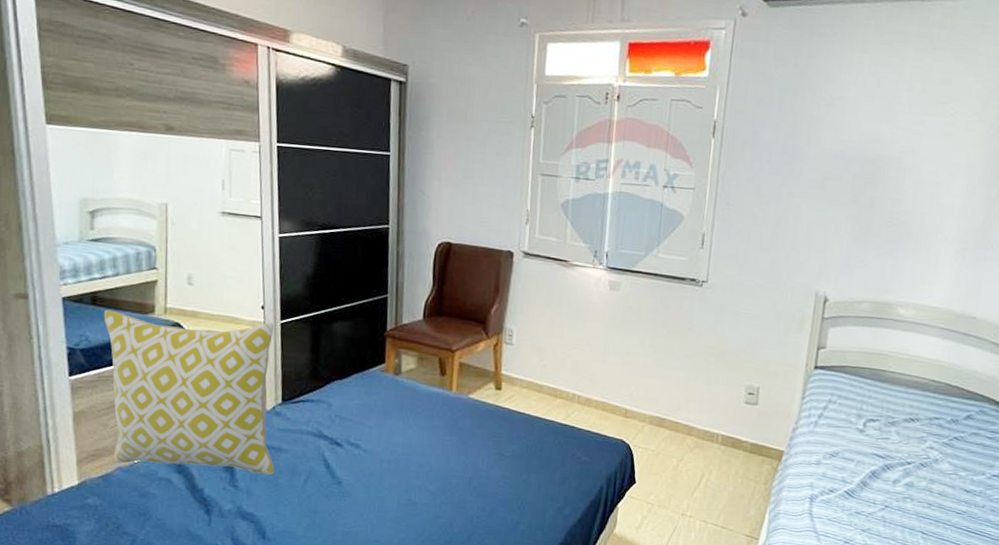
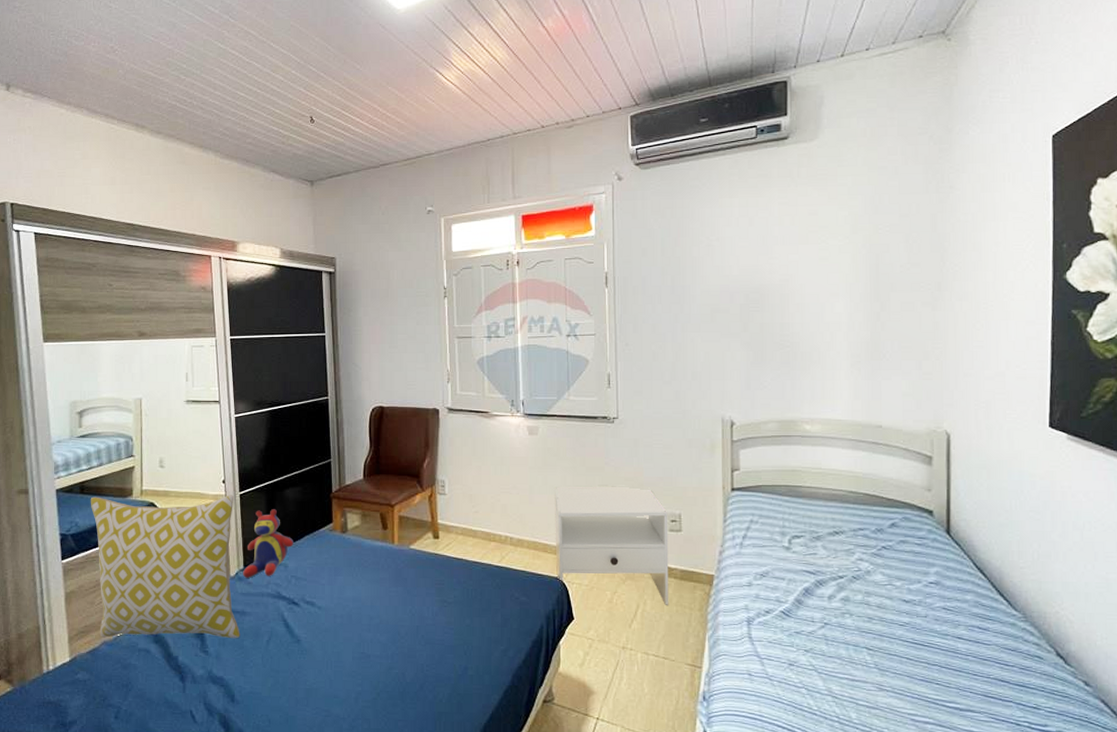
stuffed animal: none [281,342,340,414] -> present [243,509,293,578]
nightstand: none [623,347,747,477] -> present [555,485,669,605]

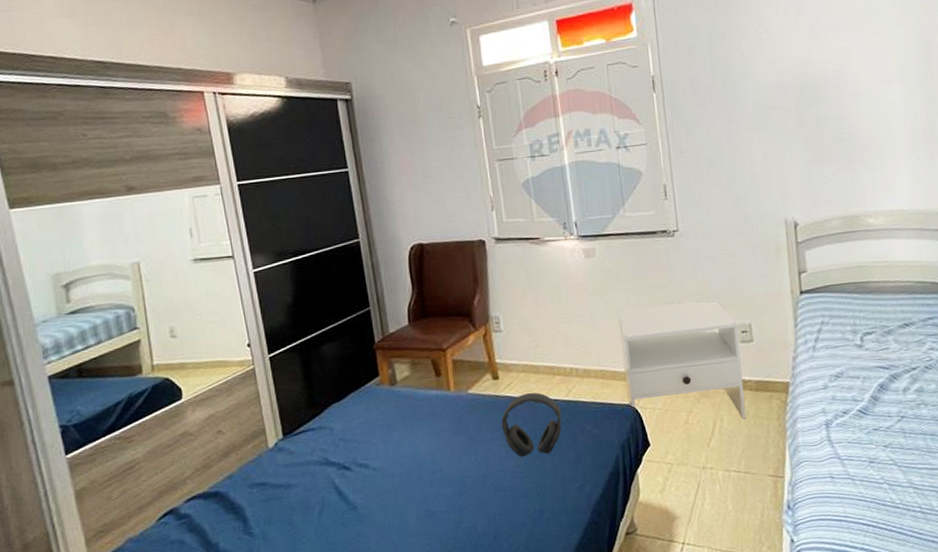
pillow: present [90,495,241,639] -> none [91,358,288,535]
stuffed animal: present [243,509,293,578] -> none [283,369,337,448]
headphones: none [437,555,494,615] -> present [501,392,562,457]

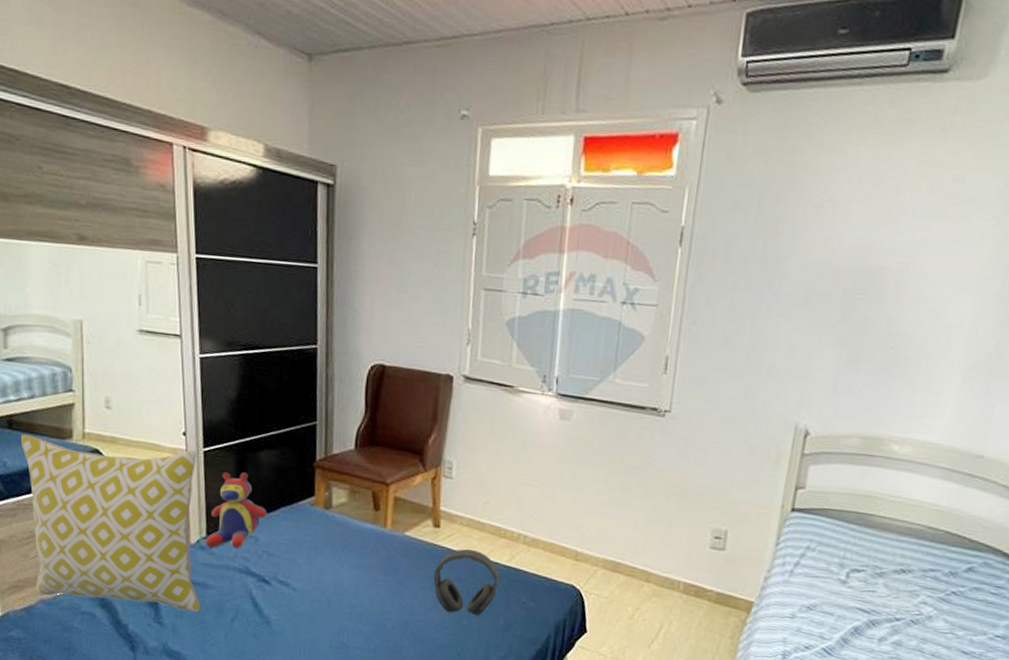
pillow: none [91,358,288,535] -> present [20,434,201,613]
stuffed animal: none [283,369,337,448] -> present [205,472,267,549]
nightstand: present [618,299,746,419] -> none [573,483,713,629]

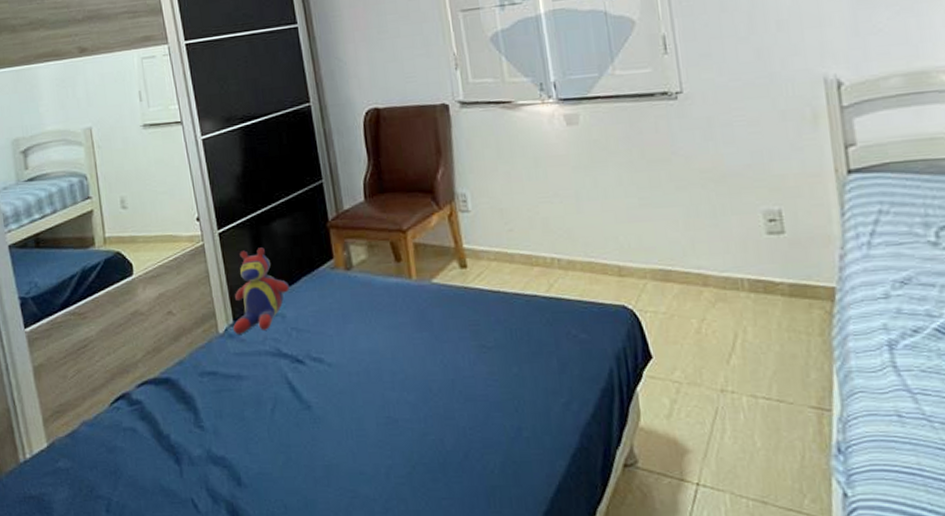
pillow: present [20,434,201,613] -> none [47,234,240,417]
headphones: present [433,549,500,616] -> none [470,286,543,362]

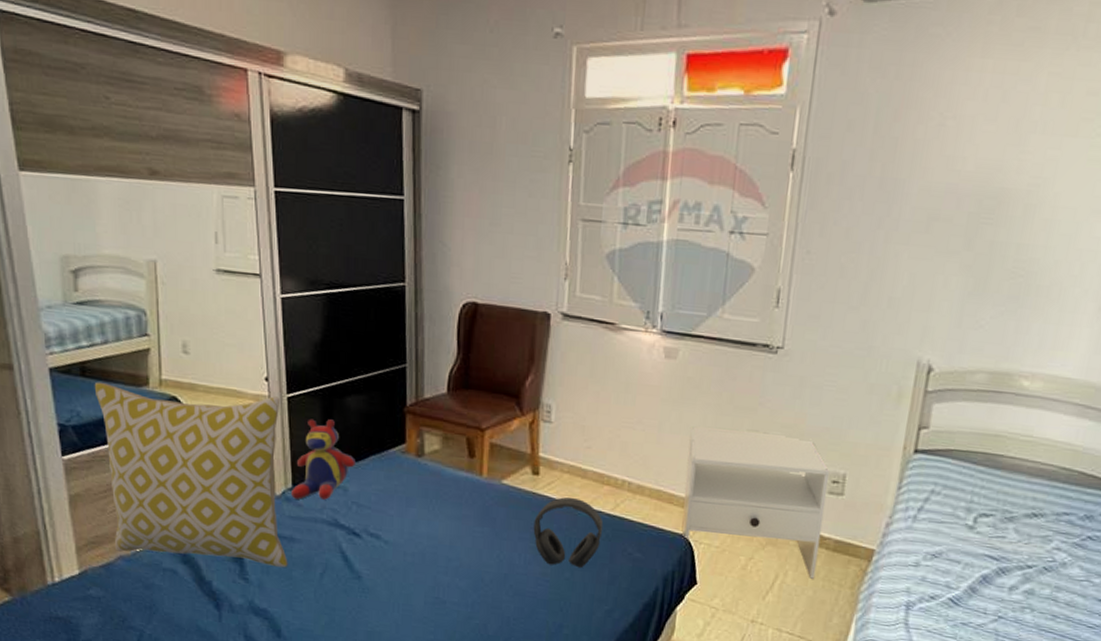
pillow: none [47,234,240,417] -> present [94,381,288,568]
headphones: none [470,286,543,362] -> present [533,497,604,568]
nightstand: none [608,178,778,332] -> present [681,426,830,579]

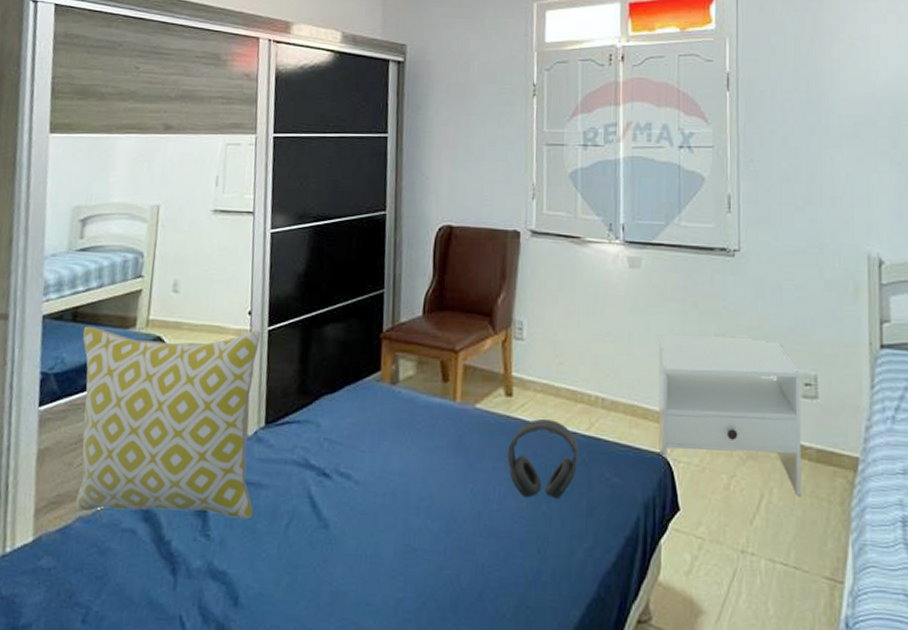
stuffed animal: present [291,419,355,500] -> none [263,350,330,439]

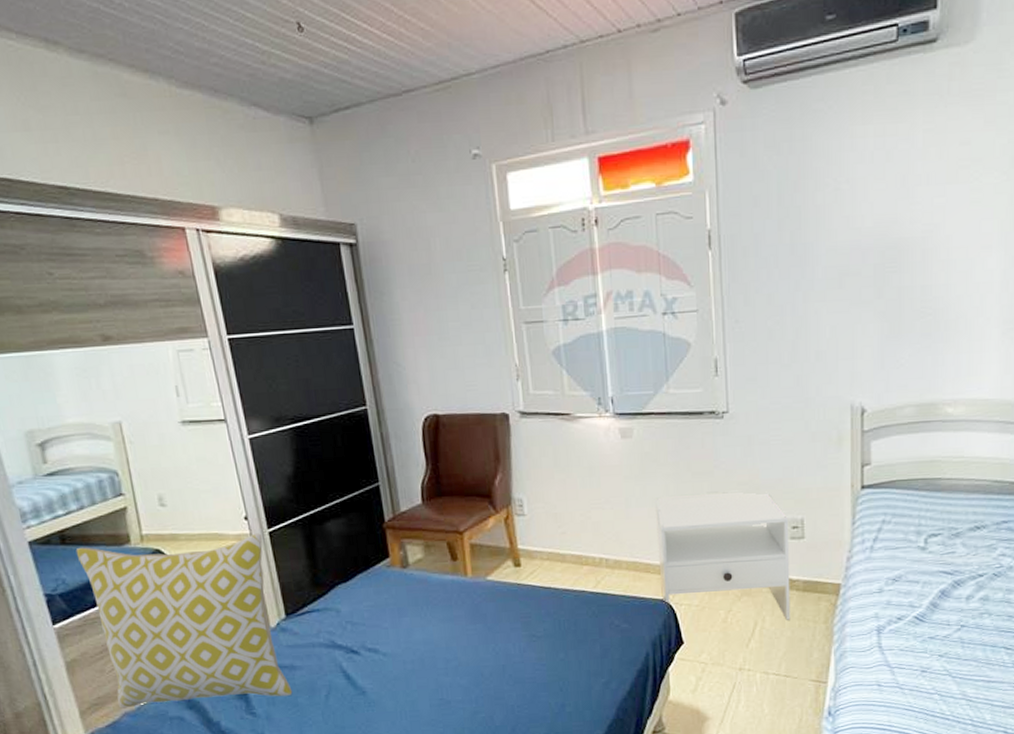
headphones: present [507,419,579,500] -> none [522,582,589,649]

